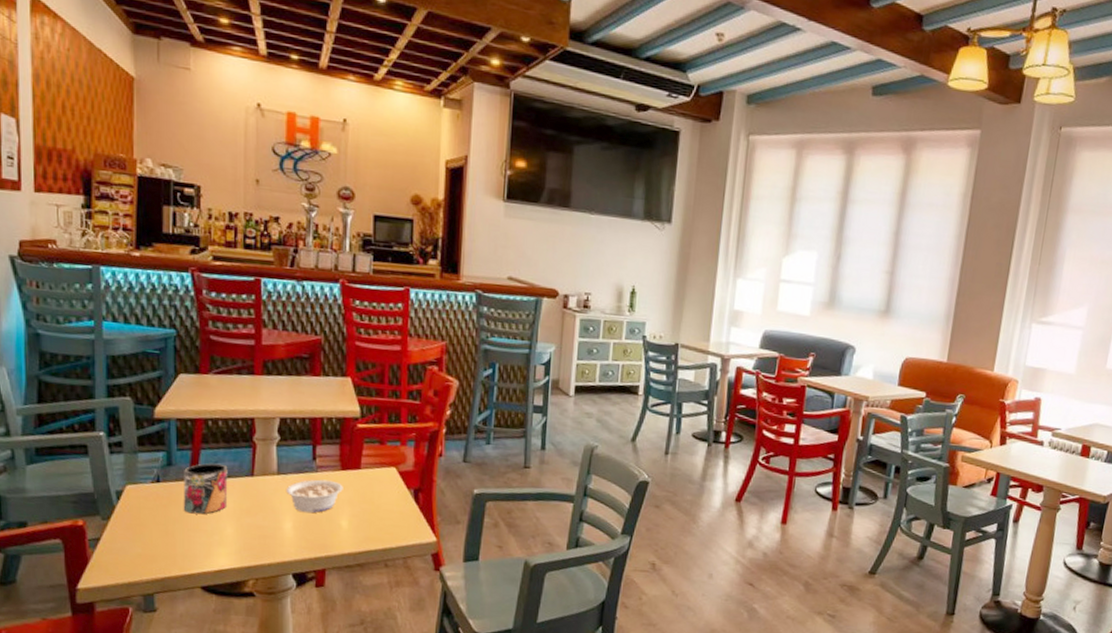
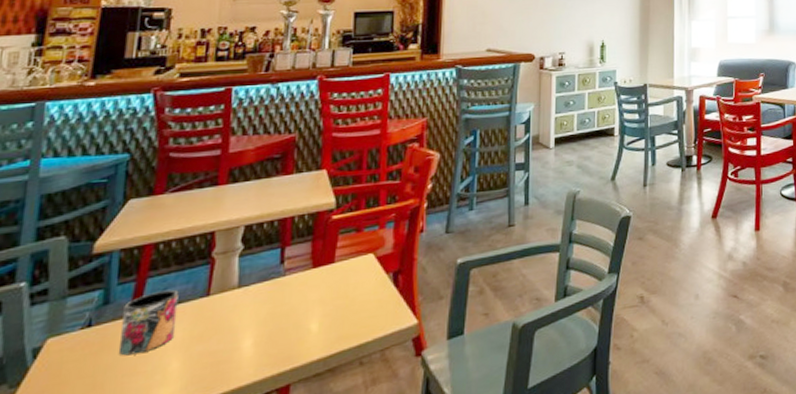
legume: present [286,479,343,513] -> none [247,281,314,325]

